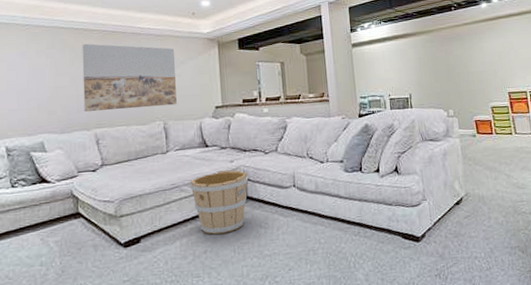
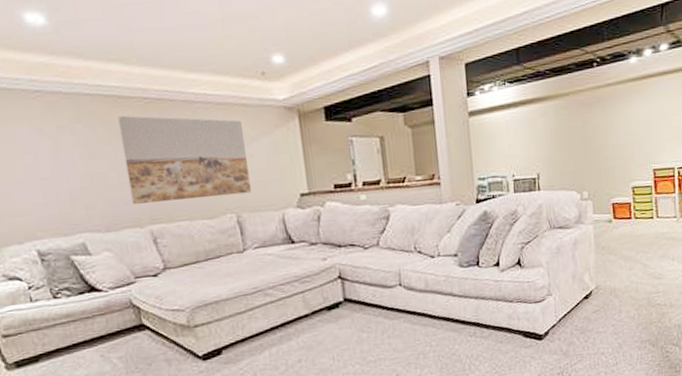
wooden bucket: present [190,170,249,235] -> none [275,269,346,342]

